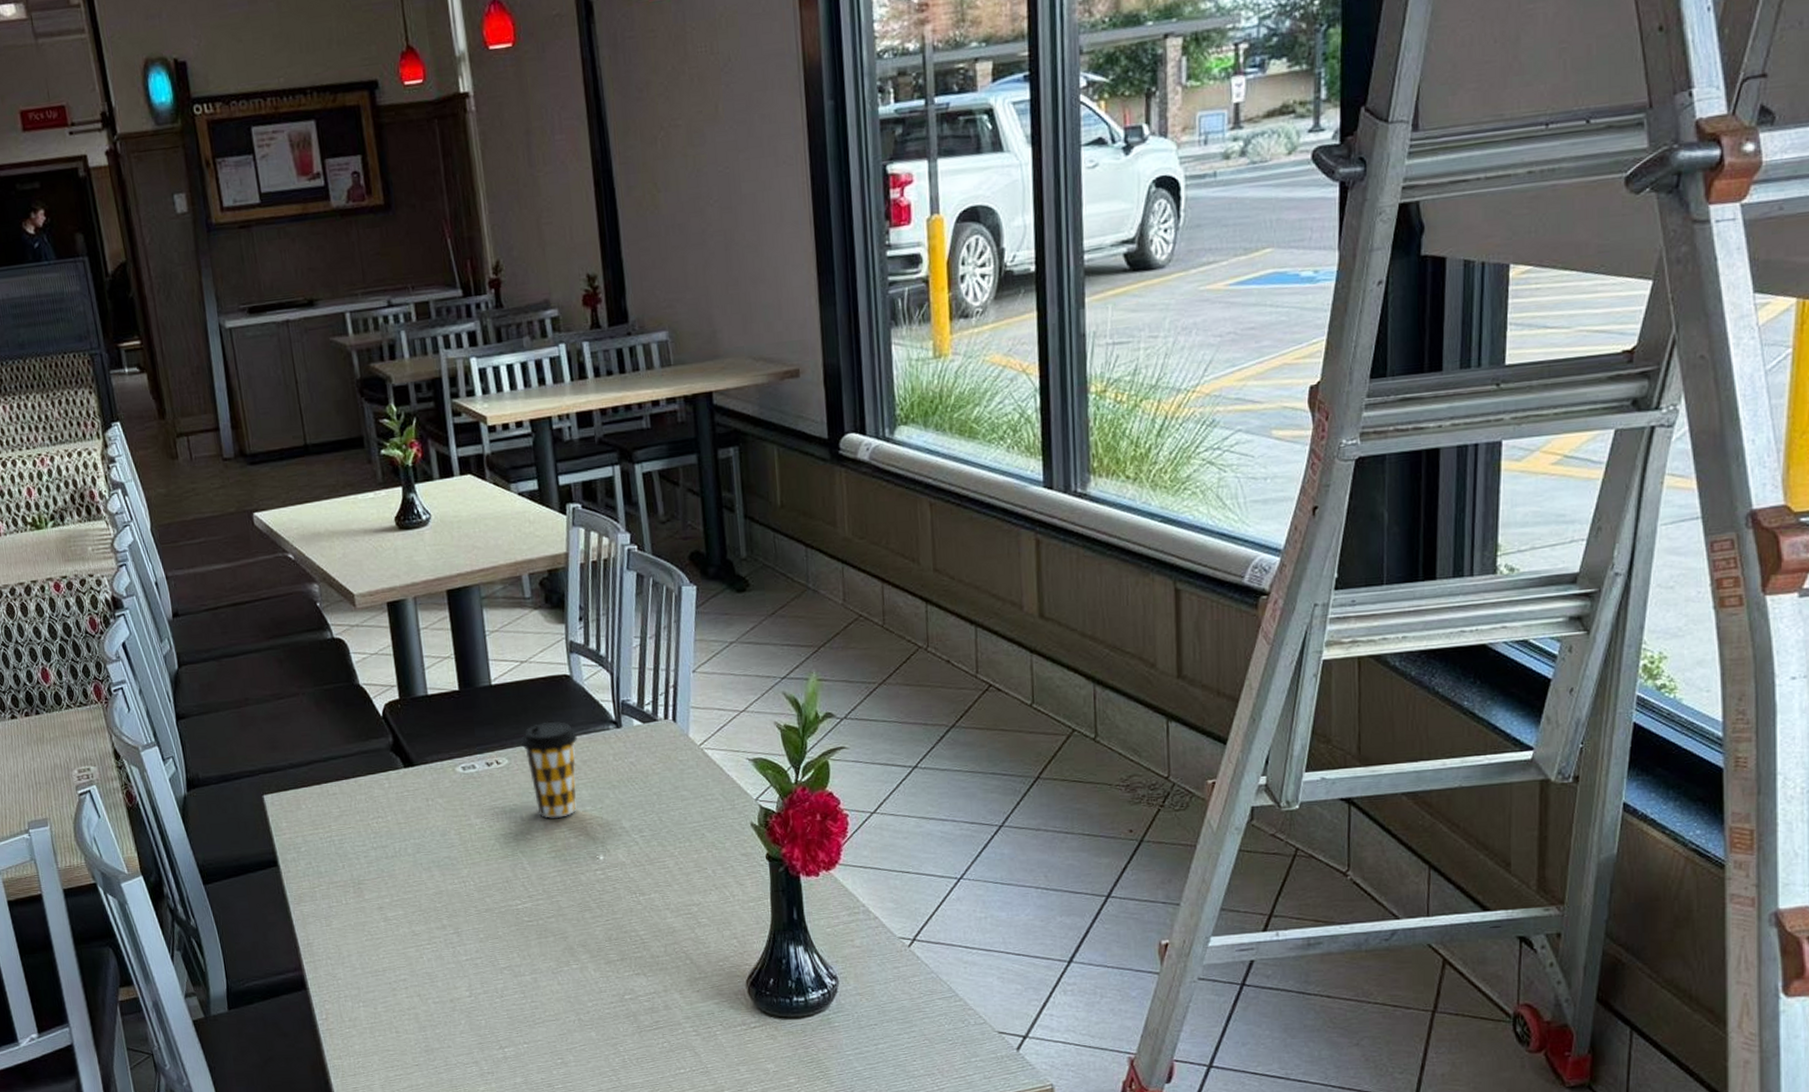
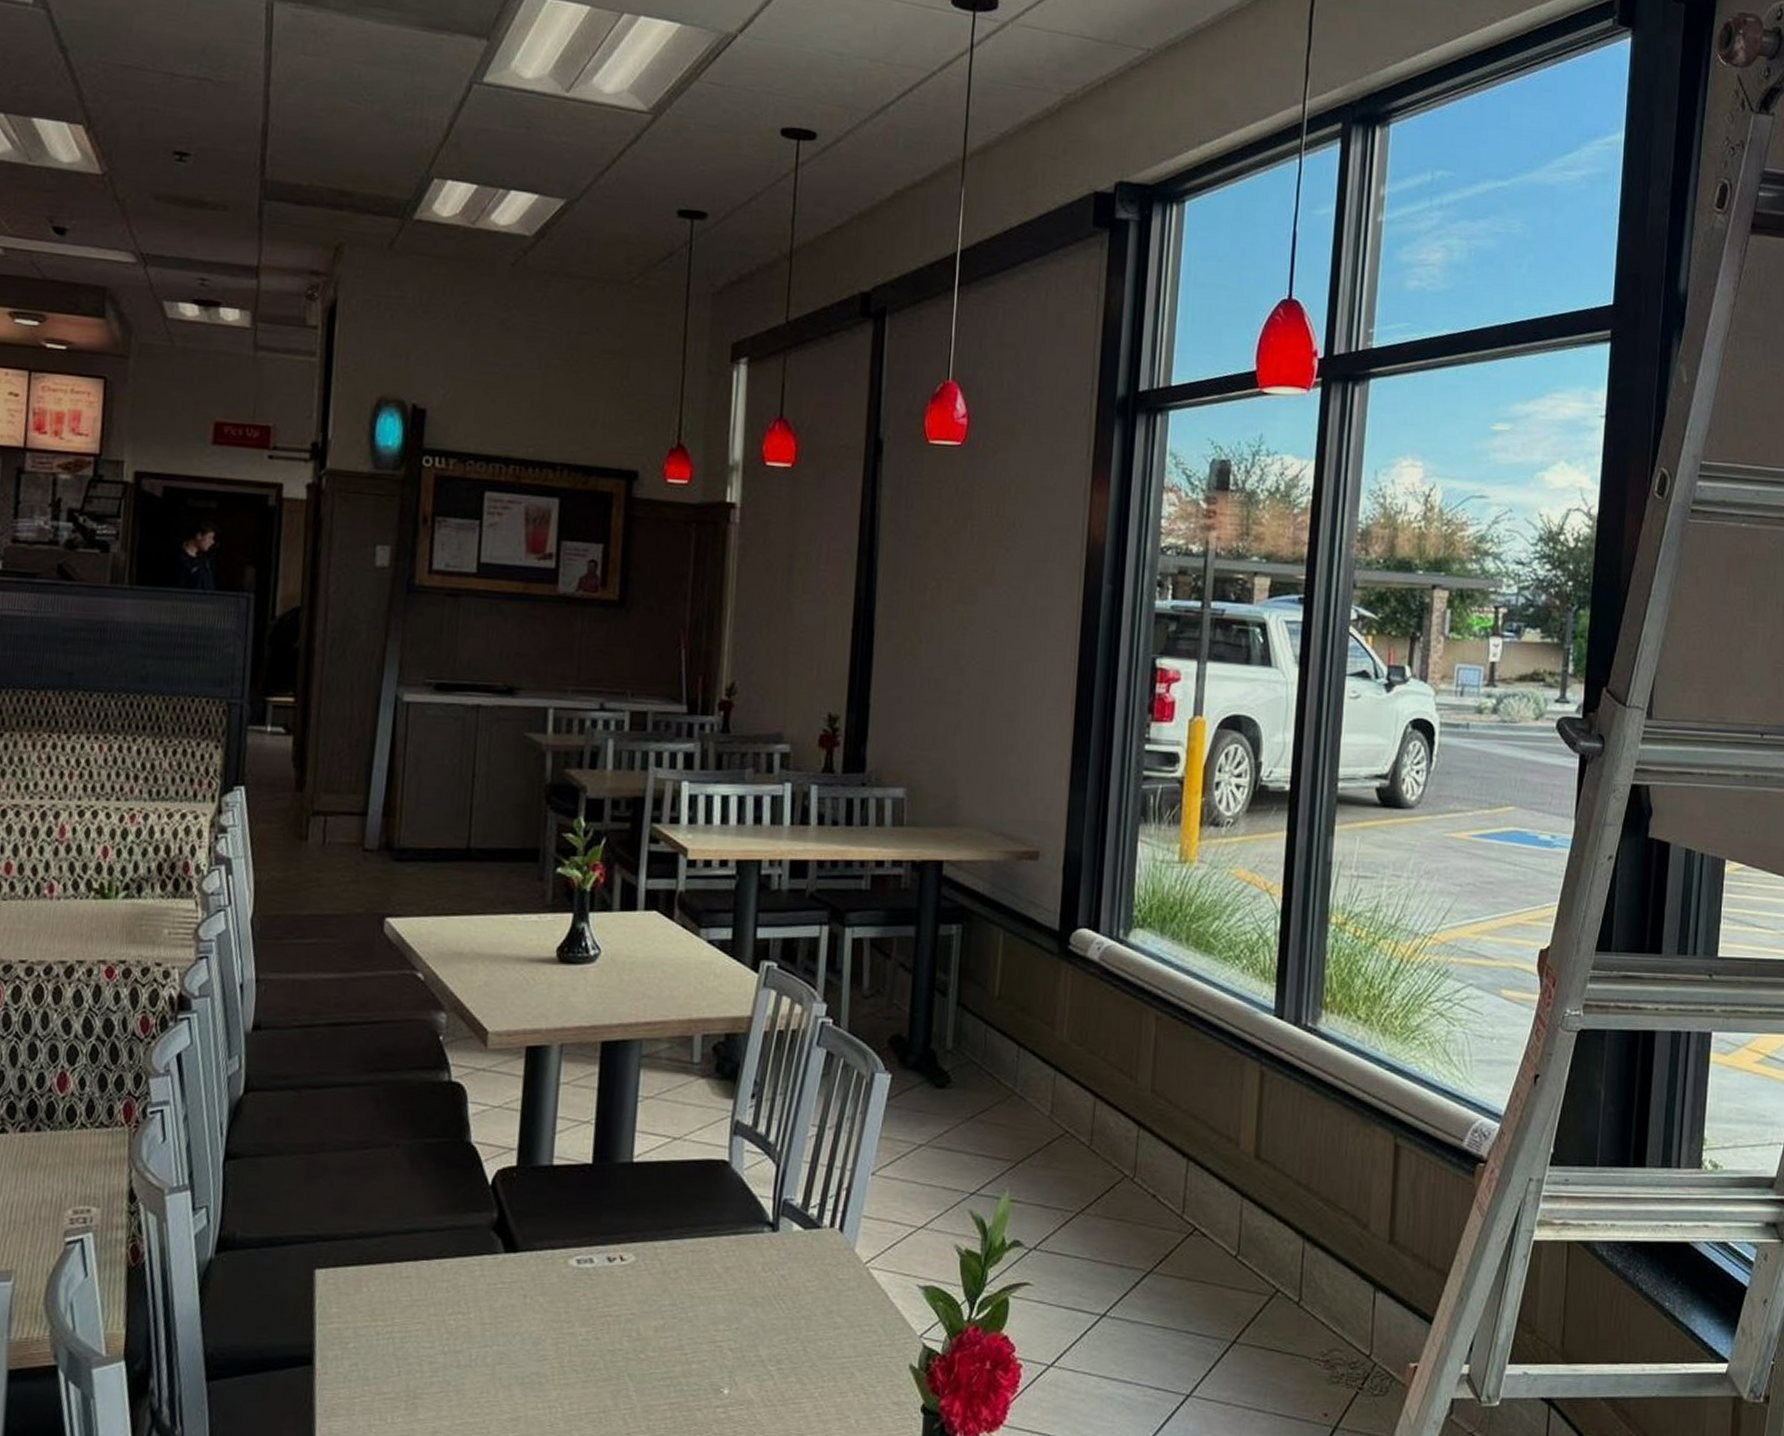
coffee cup: present [521,721,577,818] -> none [655,1214,724,1336]

